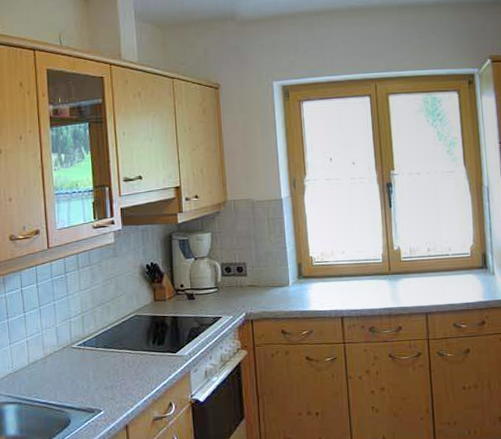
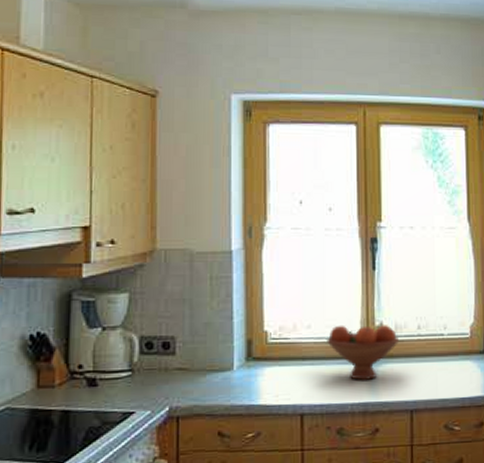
fruit bowl: none [357,249,414,292] -> present [327,325,400,381]

